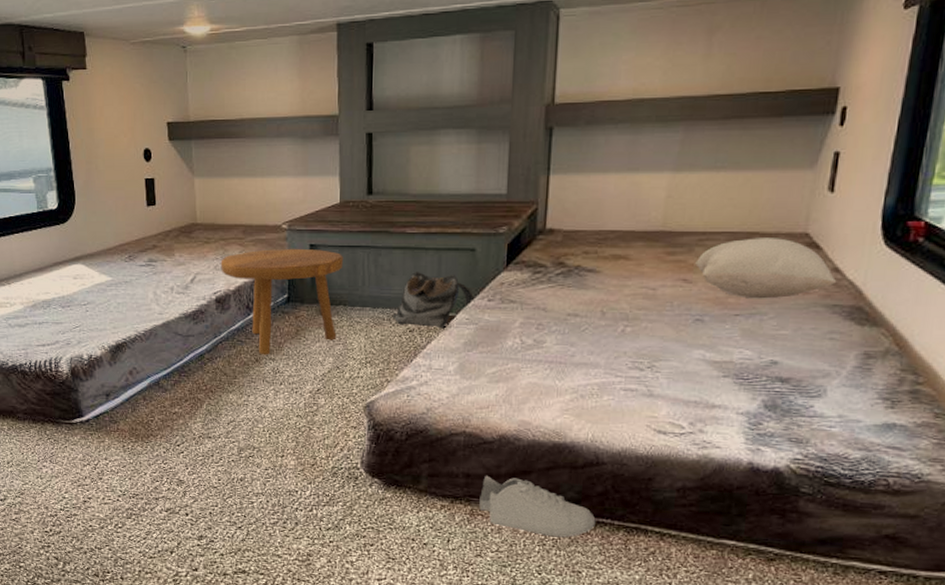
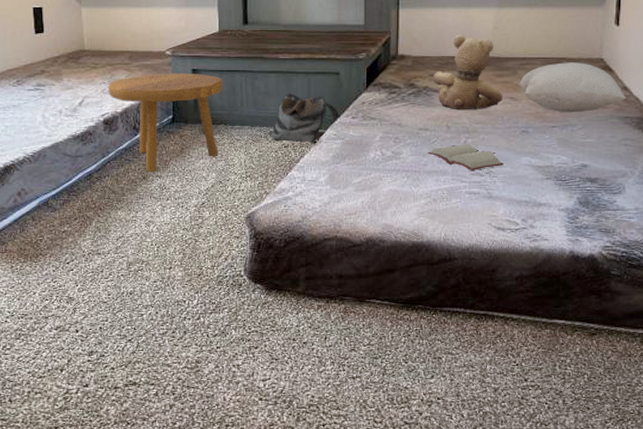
shoe: present [479,475,596,538] -> none [352,275,451,328]
hardback book: none [576,332,670,364] -> present [427,143,503,170]
teddy bear: none [587,204,674,293] -> present [433,34,503,109]

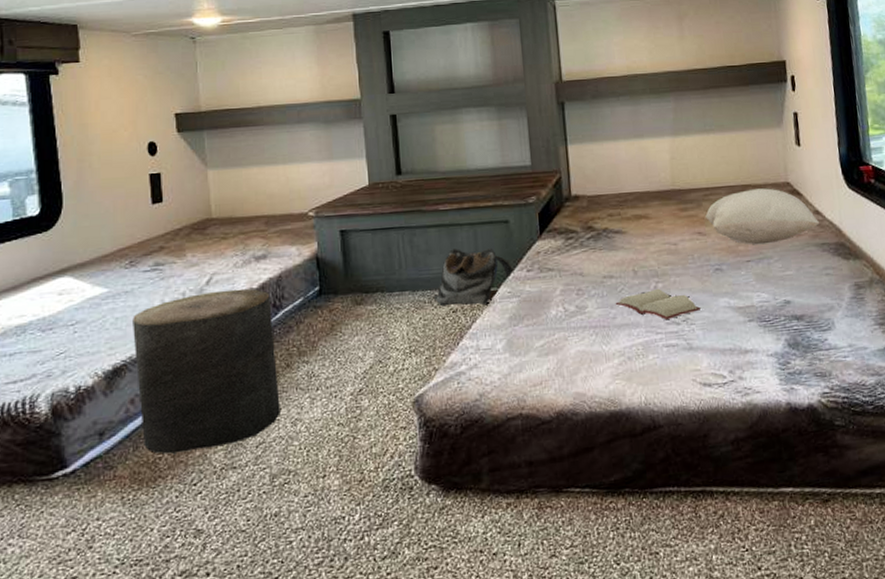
stool: none [19,111,137,238] -> present [133,288,280,454]
footstool: present [108,72,223,173] -> none [241,235,378,359]
teddy bear: present [433,34,503,109] -> none [612,167,691,251]

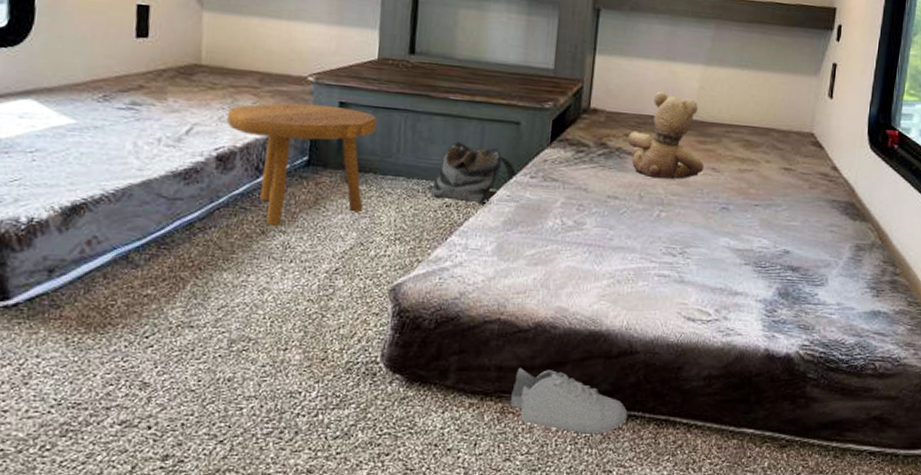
stool: present [133,288,280,454] -> none [96,142,254,303]
footstool: none [241,235,378,359] -> present [227,102,378,227]
shoe: none [545,457,664,518] -> present [510,367,628,434]
teddy bear: none [612,167,691,251] -> present [627,91,705,179]
hardback book: present [615,288,700,319] -> none [614,217,699,250]
pillow: present [705,188,820,245] -> none [723,134,835,192]

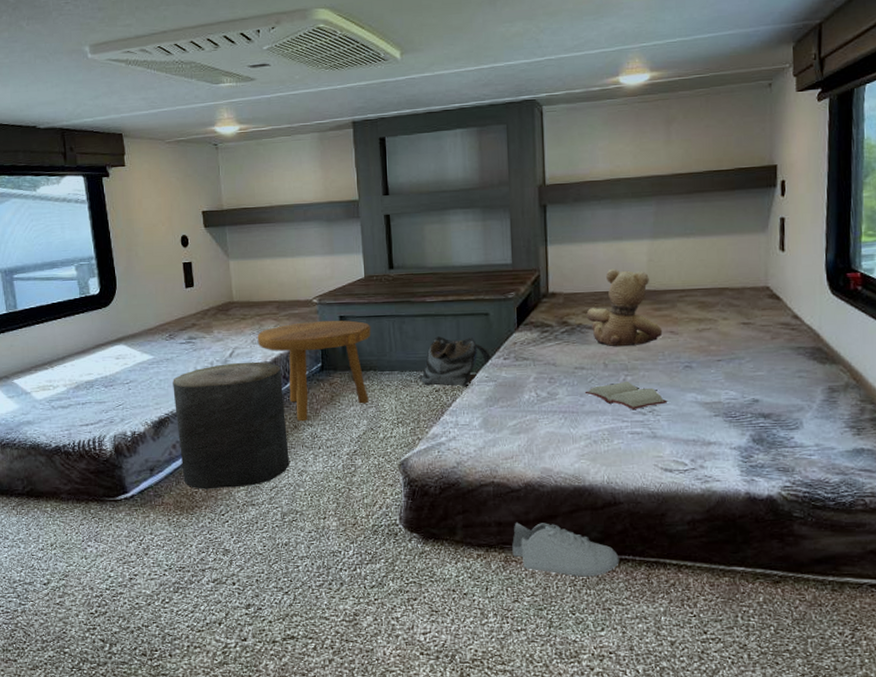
stool: none [96,142,254,303] -> present [173,361,290,490]
hardback book: none [614,217,699,250] -> present [584,381,667,409]

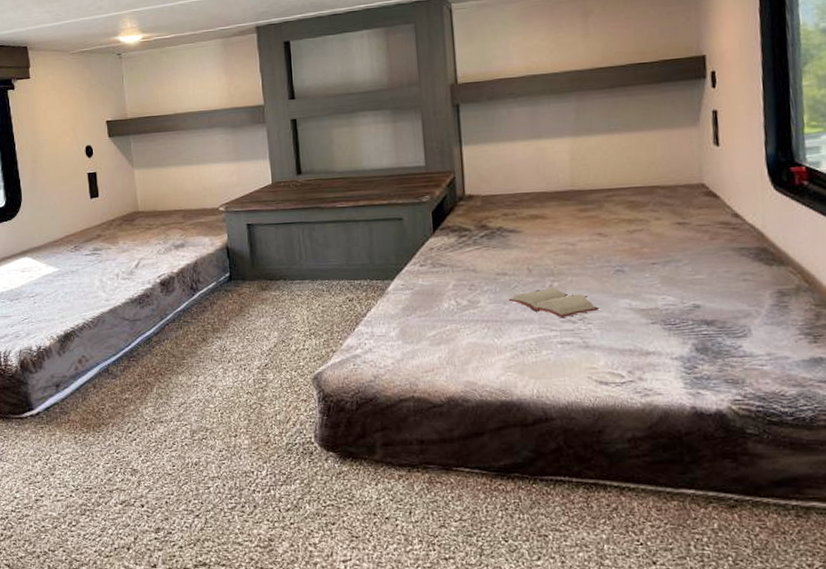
stool: present [173,361,290,490] -> none [78,272,198,406]
footstool: present [257,320,371,422] -> none [163,228,280,334]
backpack: present [420,336,492,387] -> none [332,243,408,296]
shoe: present [512,522,619,577] -> none [436,440,554,500]
teddy bear: present [586,268,663,346] -> none [506,168,590,250]

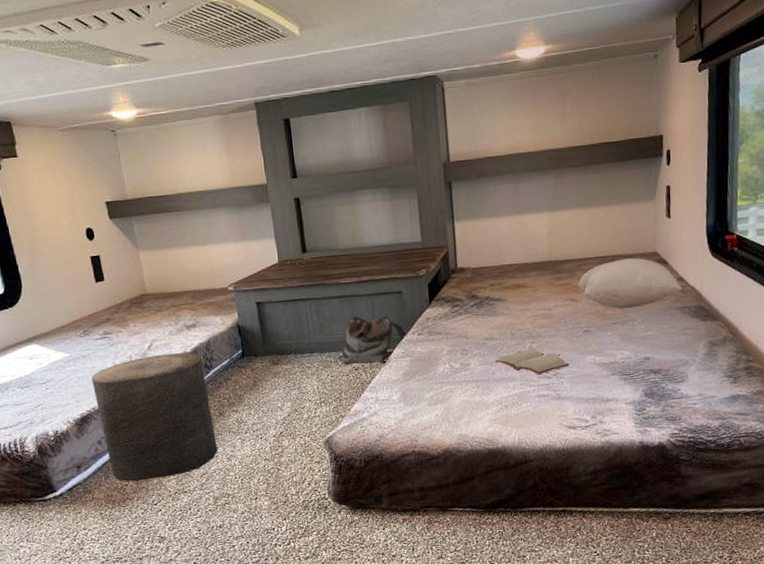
stool: none [78,272,198,406] -> present [91,352,218,482]
backpack: none [332,243,408,296] -> present [339,315,407,365]
pillow: none [607,189,739,247] -> present [578,258,683,309]

